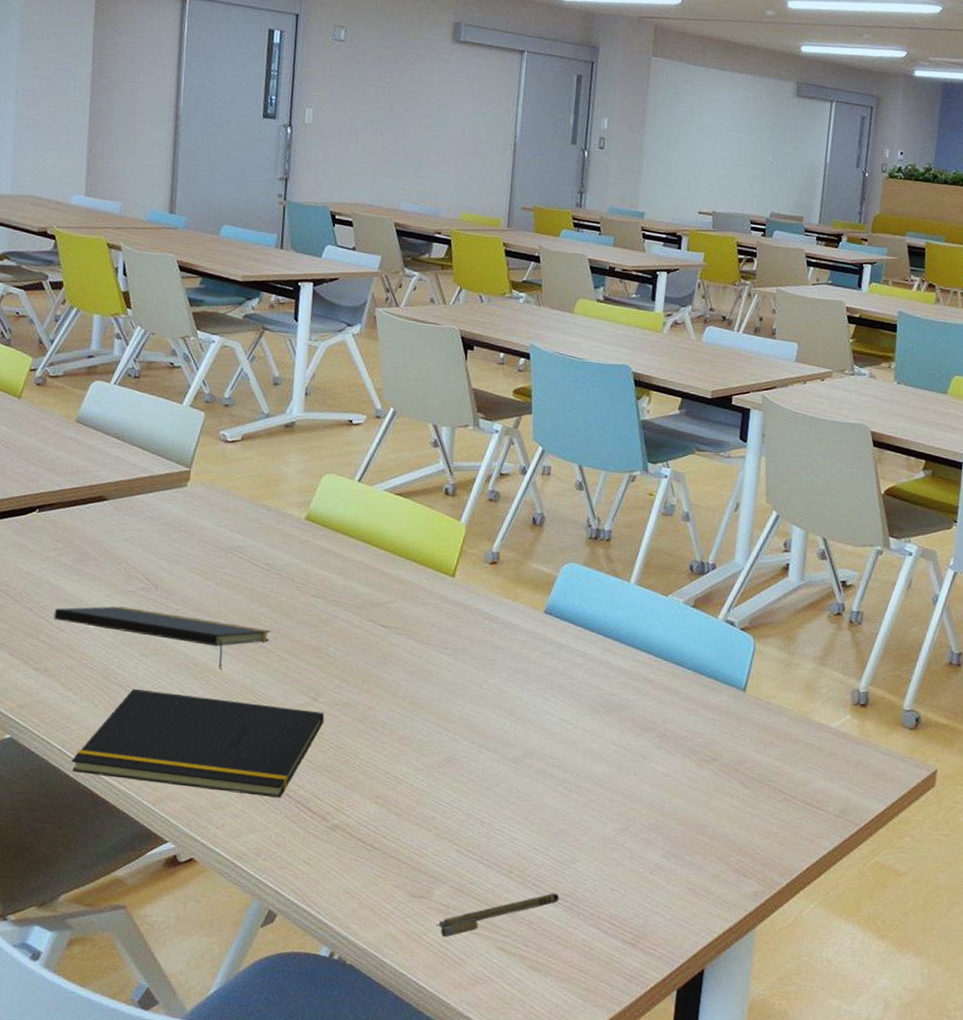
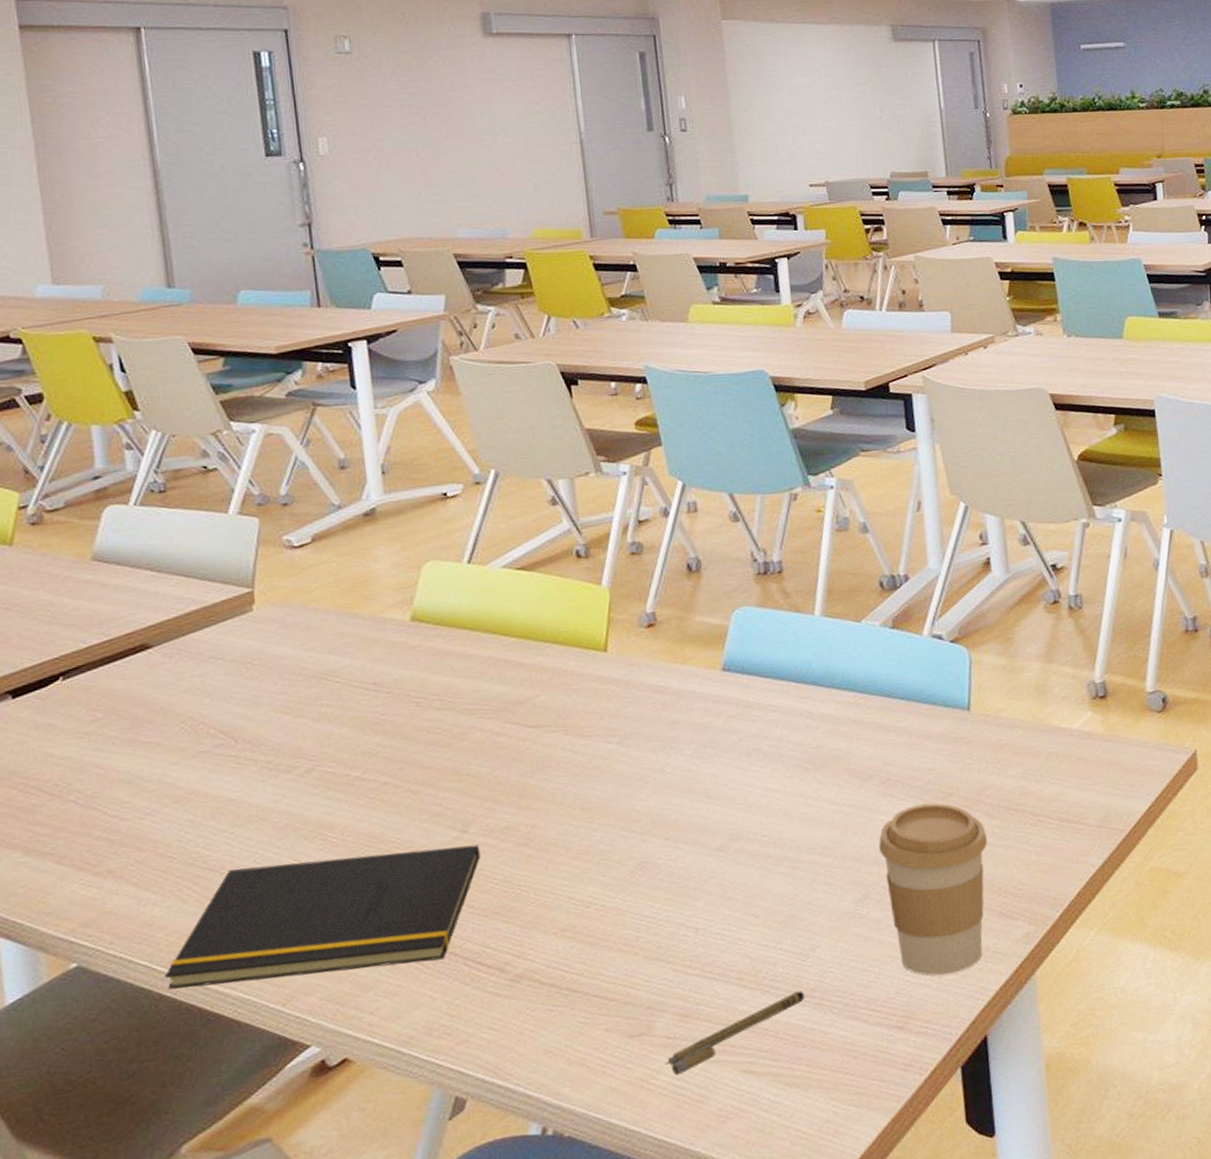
notepad: present [53,606,271,670] -> none [107,761,394,822]
coffee cup: none [644,761,739,911] -> present [878,803,988,976]

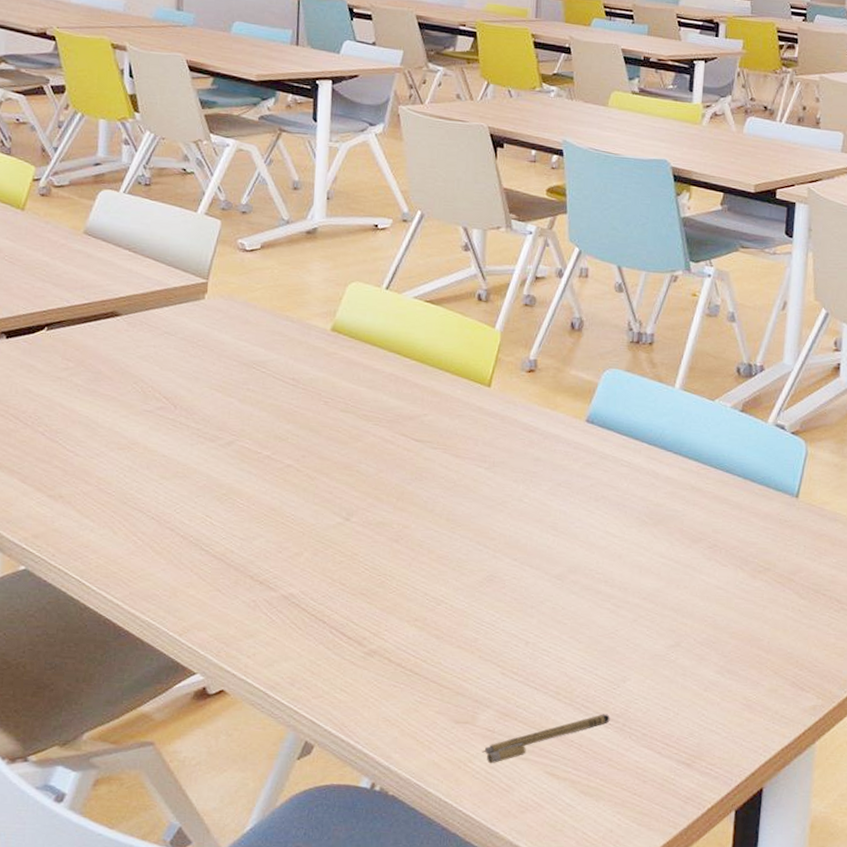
notepad: present [164,844,481,990] -> none [90,514,358,624]
coffee cup: present [878,803,988,976] -> none [695,573,794,728]

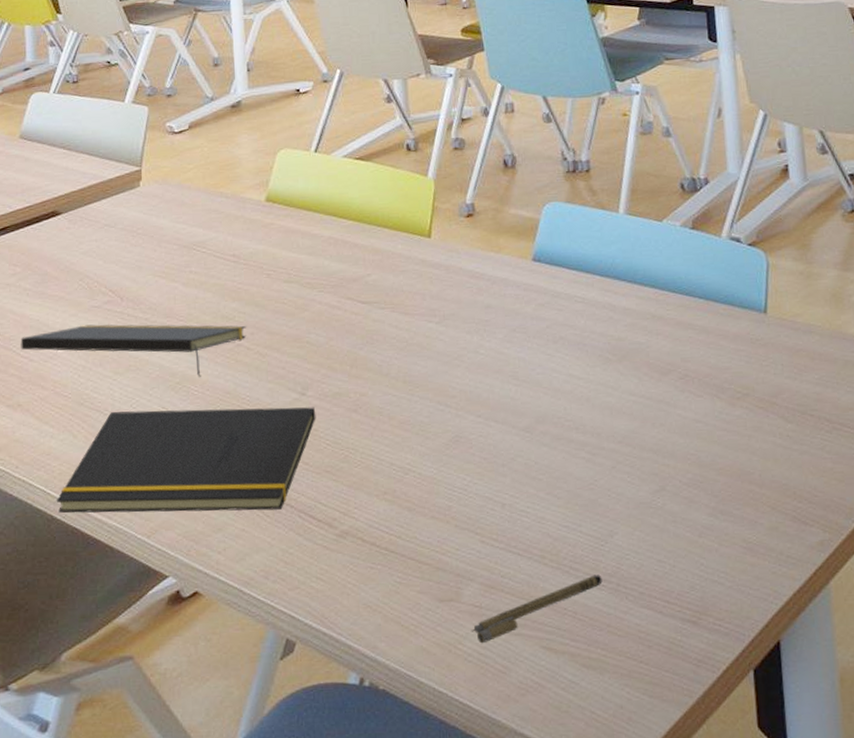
notepad: none [67,427,298,491] -> present [20,324,246,377]
notepad: none [90,514,358,624] -> present [56,407,316,513]

